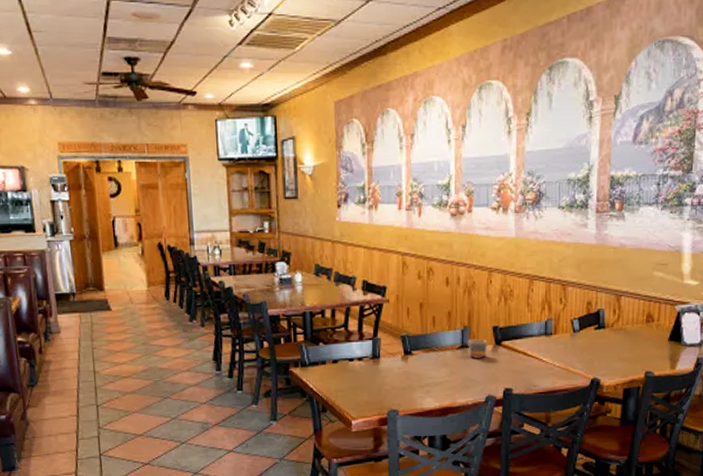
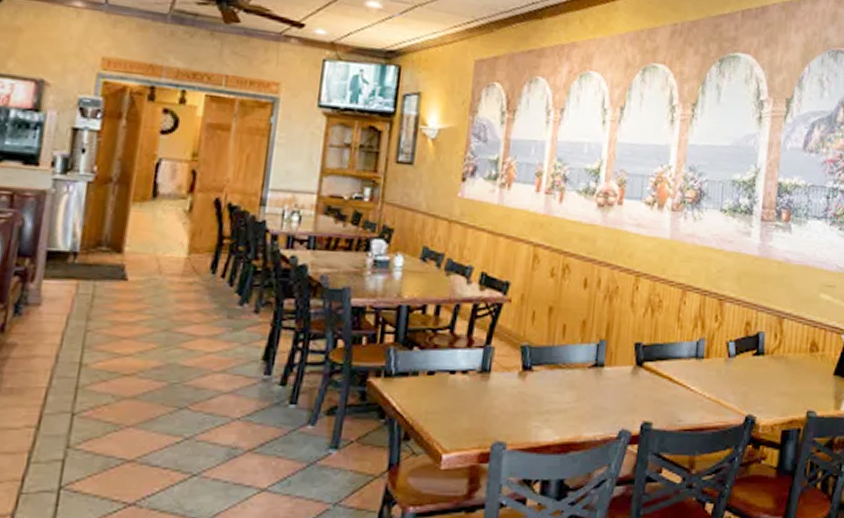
mug: present [467,339,487,358] -> none [601,357,626,381]

